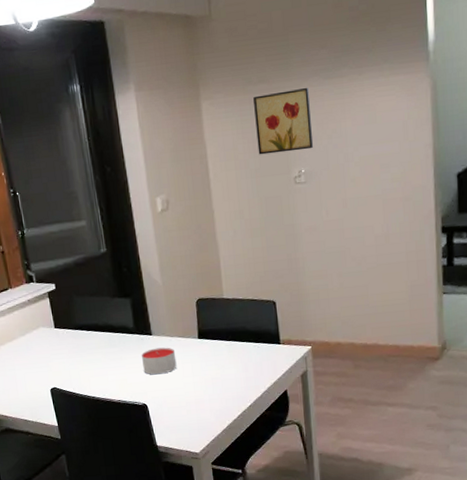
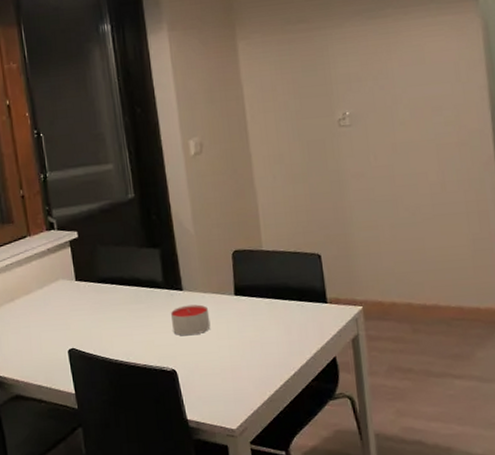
wall art: present [253,87,314,155] -> none [292,27,359,97]

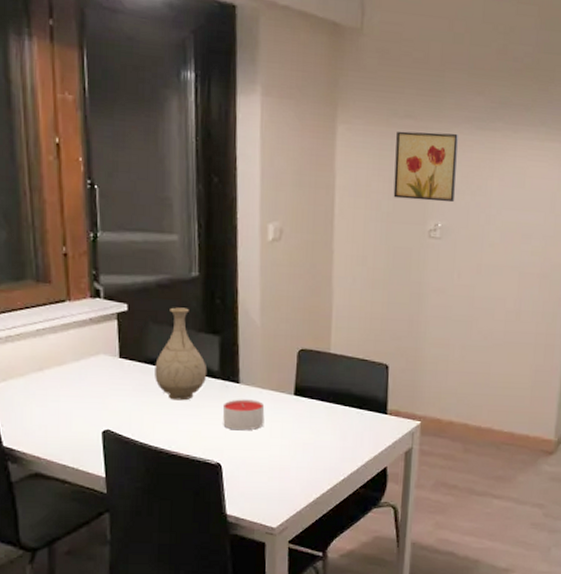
vase: none [106,227,153,314] -> present [155,307,208,401]
wall art: none [292,27,359,97] -> present [393,131,458,203]

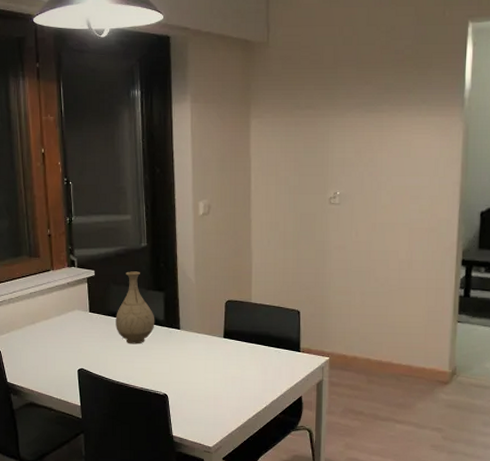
candle: present [222,399,265,431] -> none [167,342,201,368]
wall art: present [393,131,458,203] -> none [298,117,351,174]

